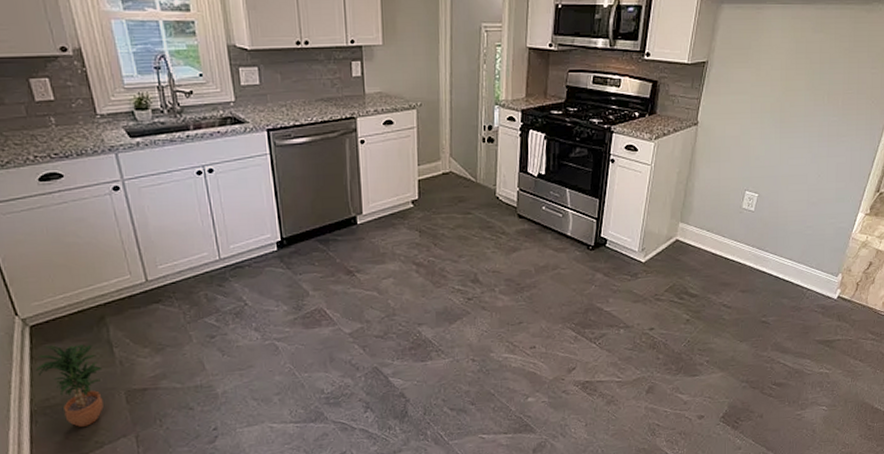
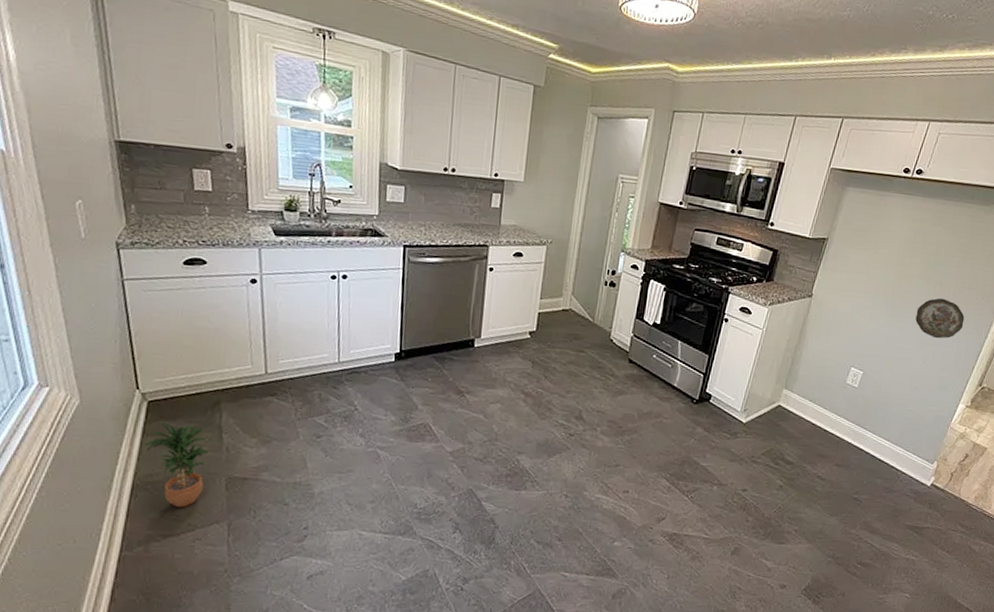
decorative plate: none [806,107,856,150] -> present [915,298,965,339]

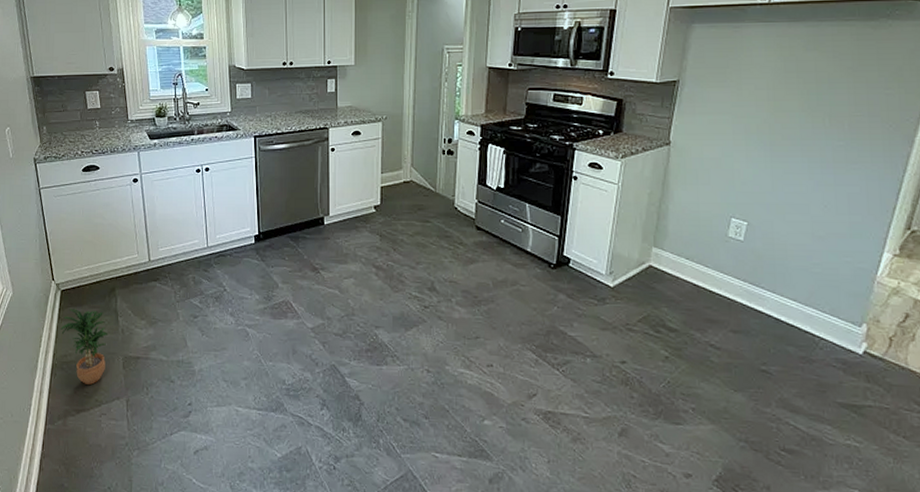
decorative plate: present [915,298,965,339] -> none [803,131,871,178]

